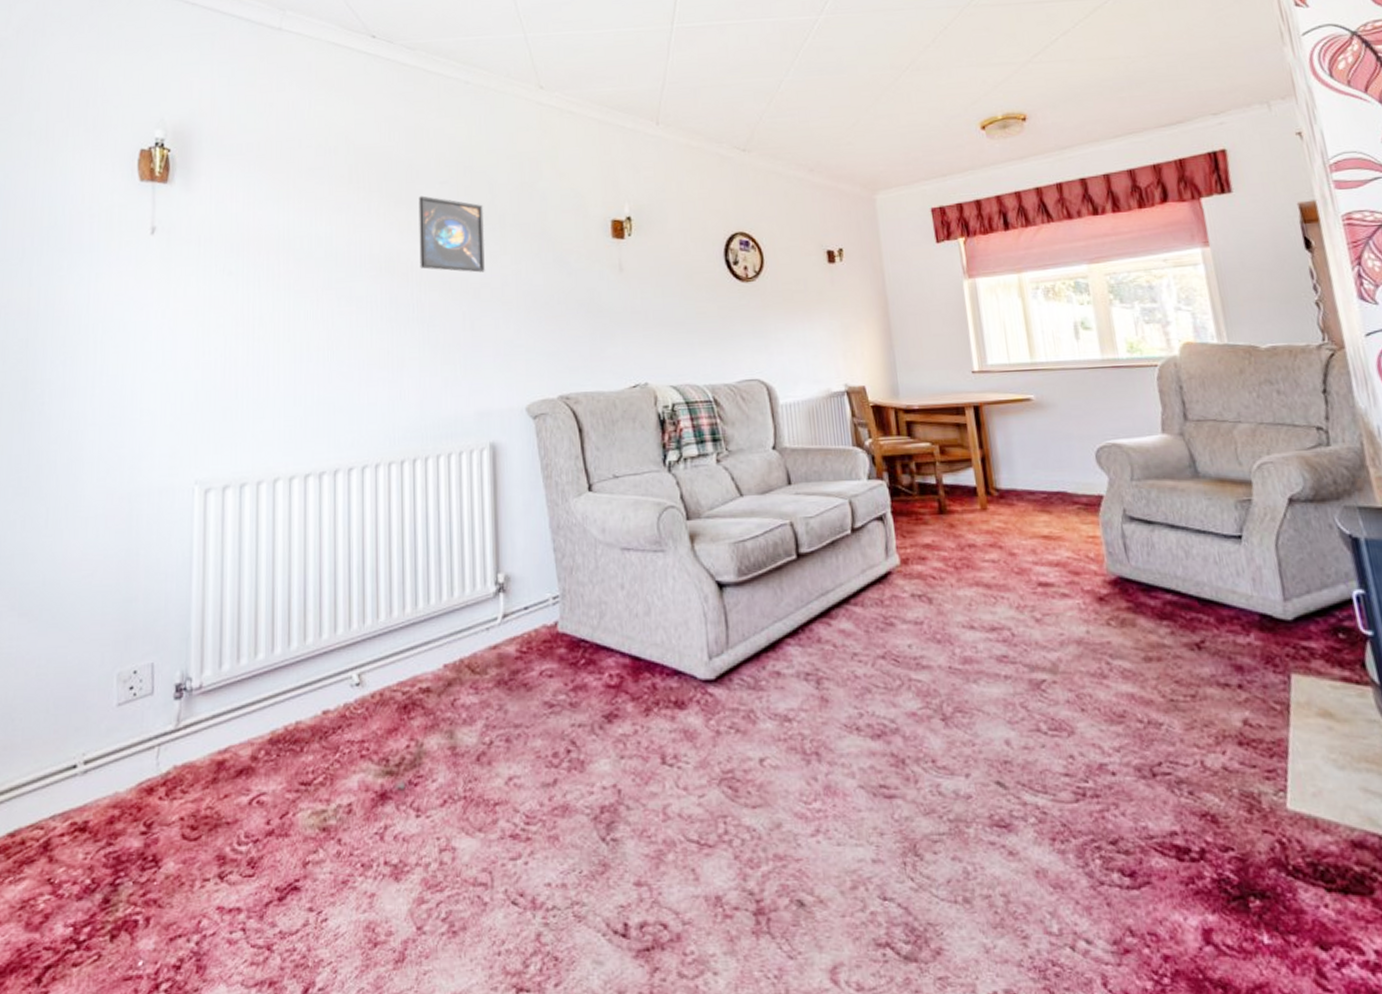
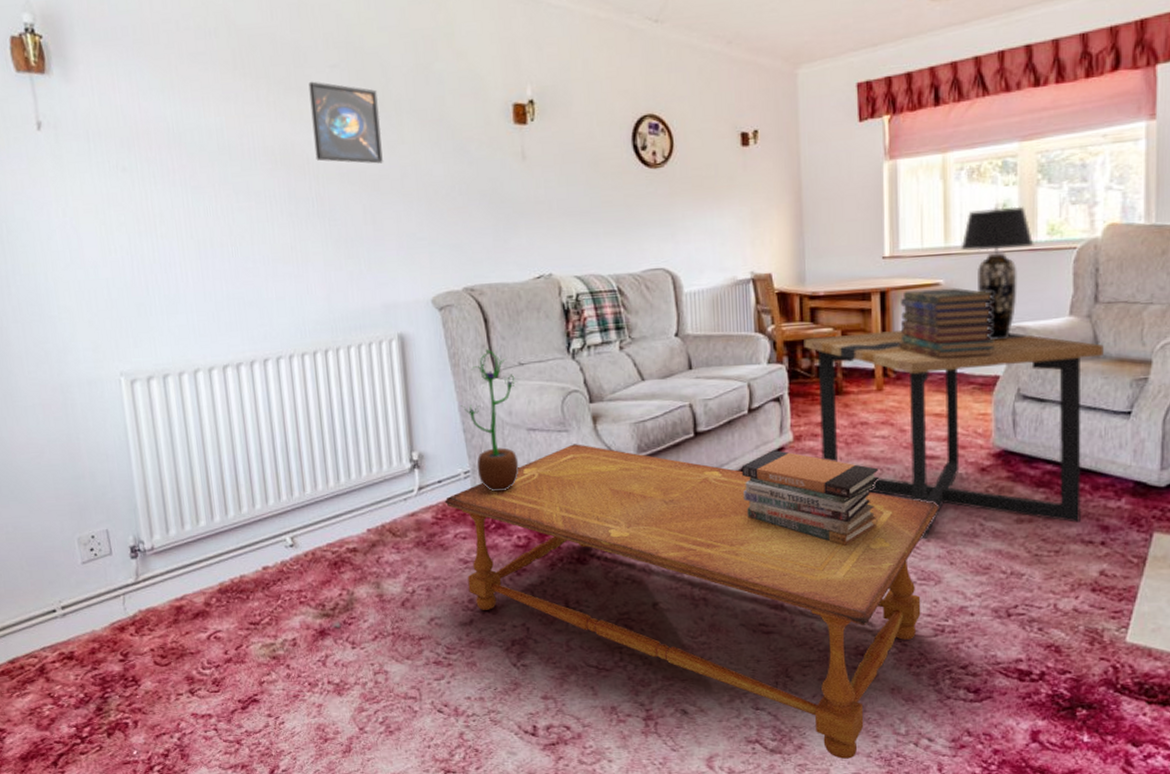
coffee table: none [530,566,1062,969] -> present [444,444,940,759]
potted flower: none [551,459,612,620] -> present [460,348,519,492]
book stack: none [848,575,997,687] -> present [741,450,878,546]
side table: none [902,447,1212,681] -> present [803,331,1104,540]
book stack: none [995,403,1094,477] -> present [899,287,995,360]
table lamp: none [1046,324,1117,458] -> present [961,206,1034,341]

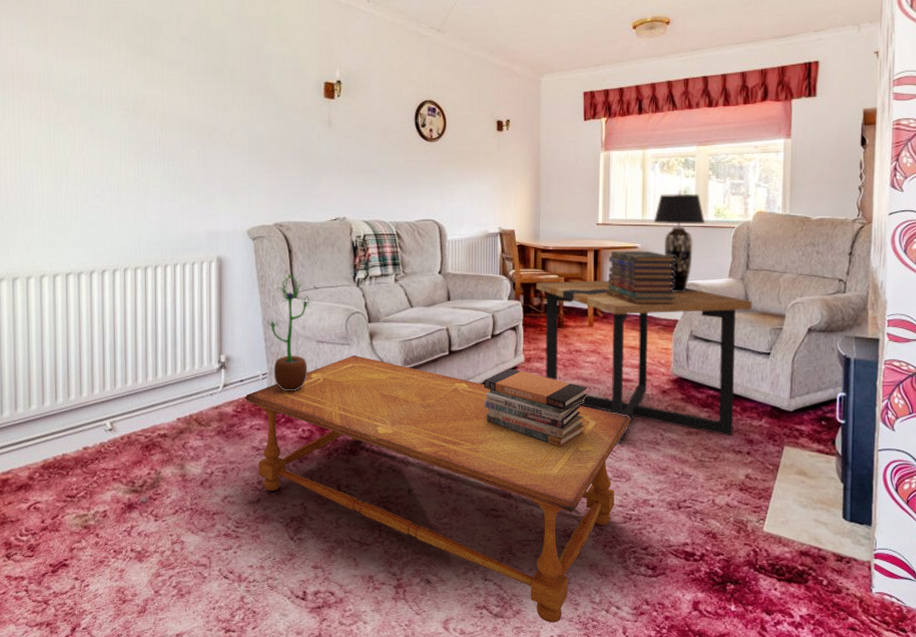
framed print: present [308,81,383,164] -> none [161,49,217,119]

